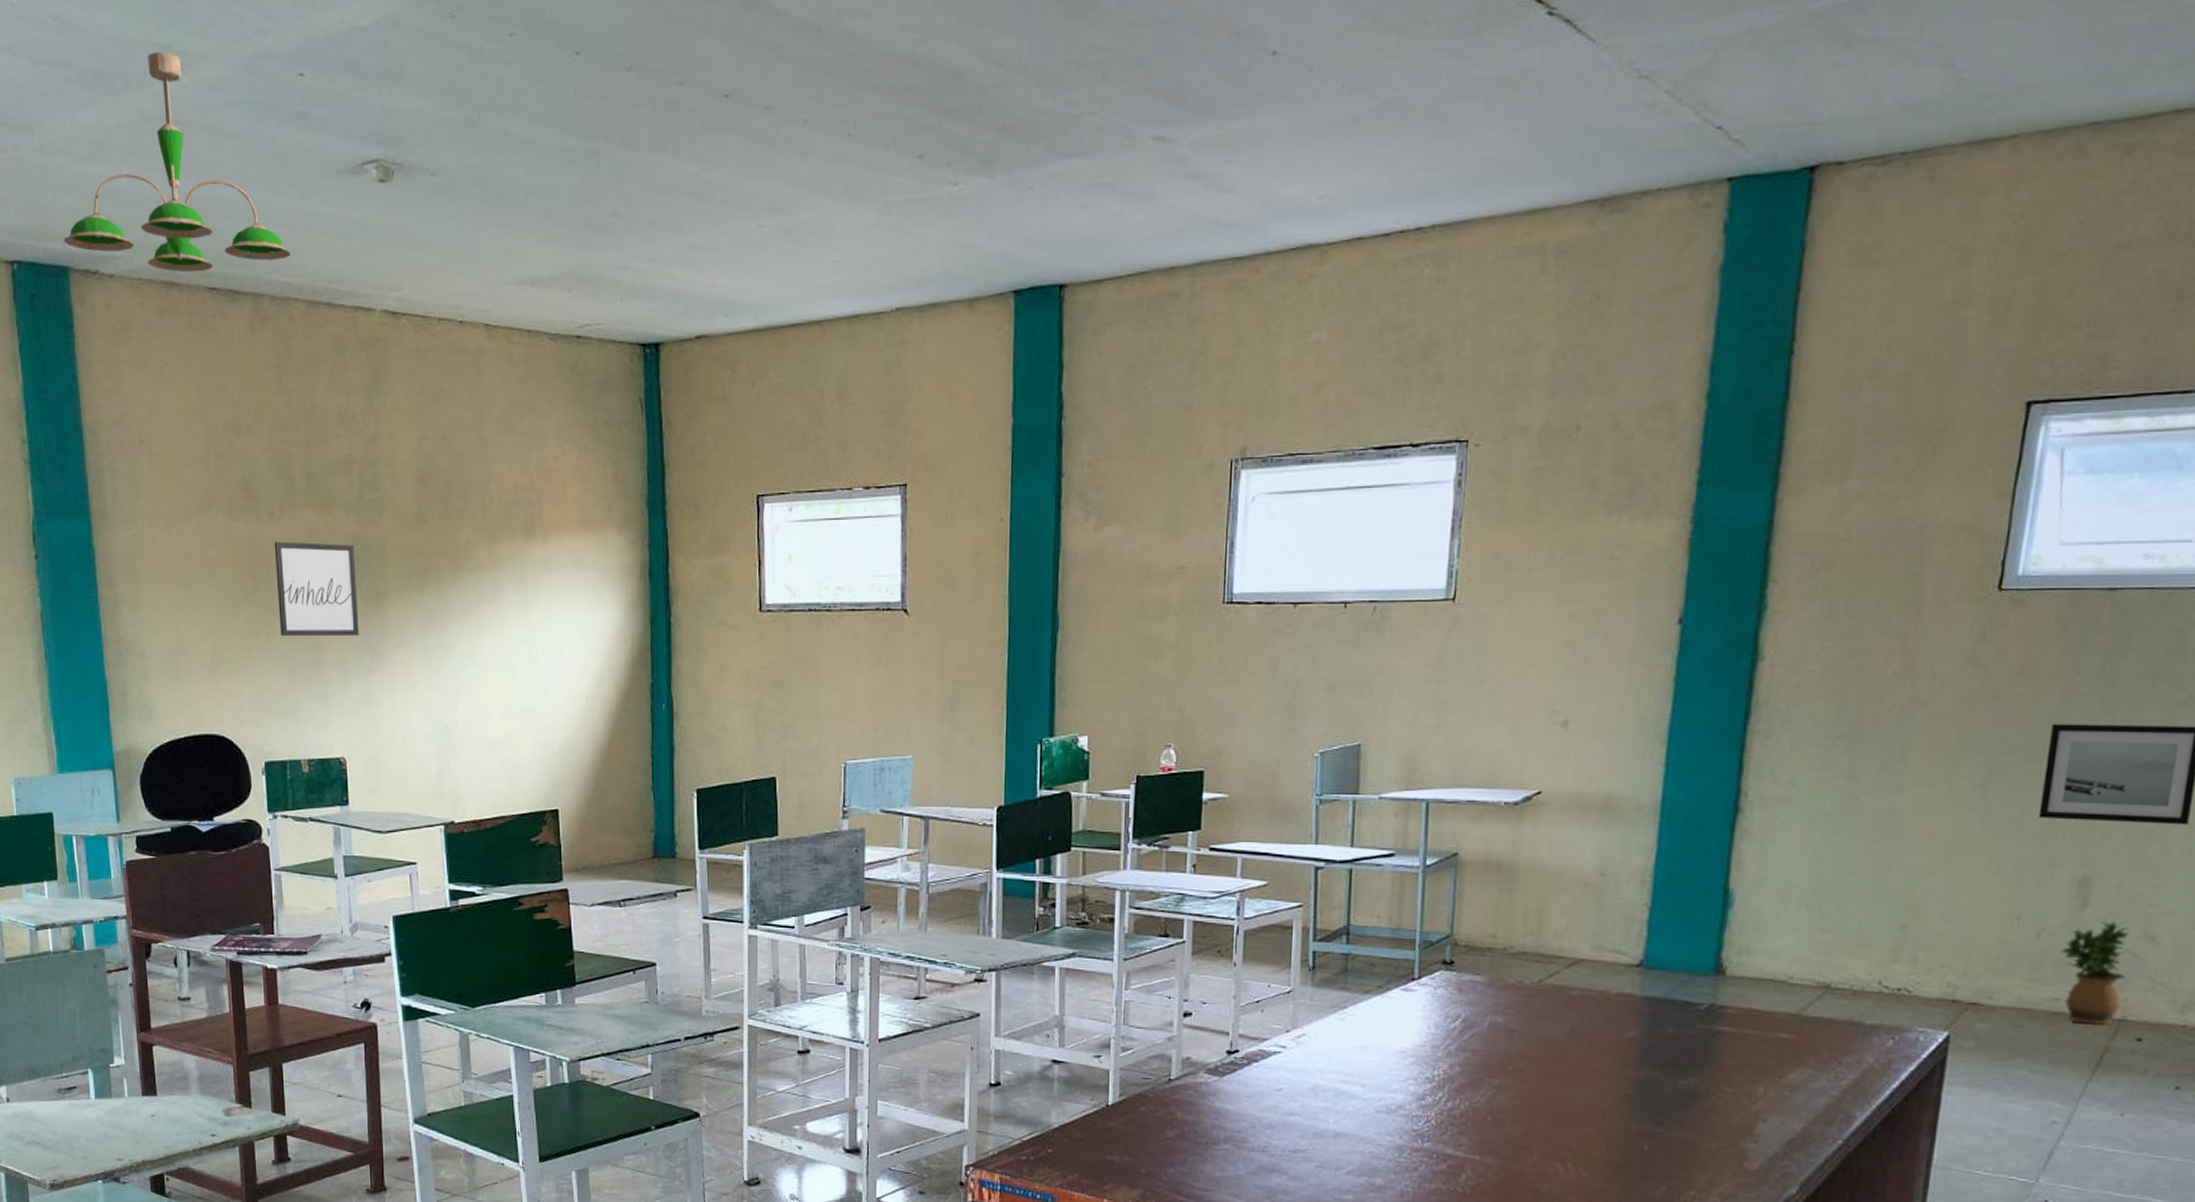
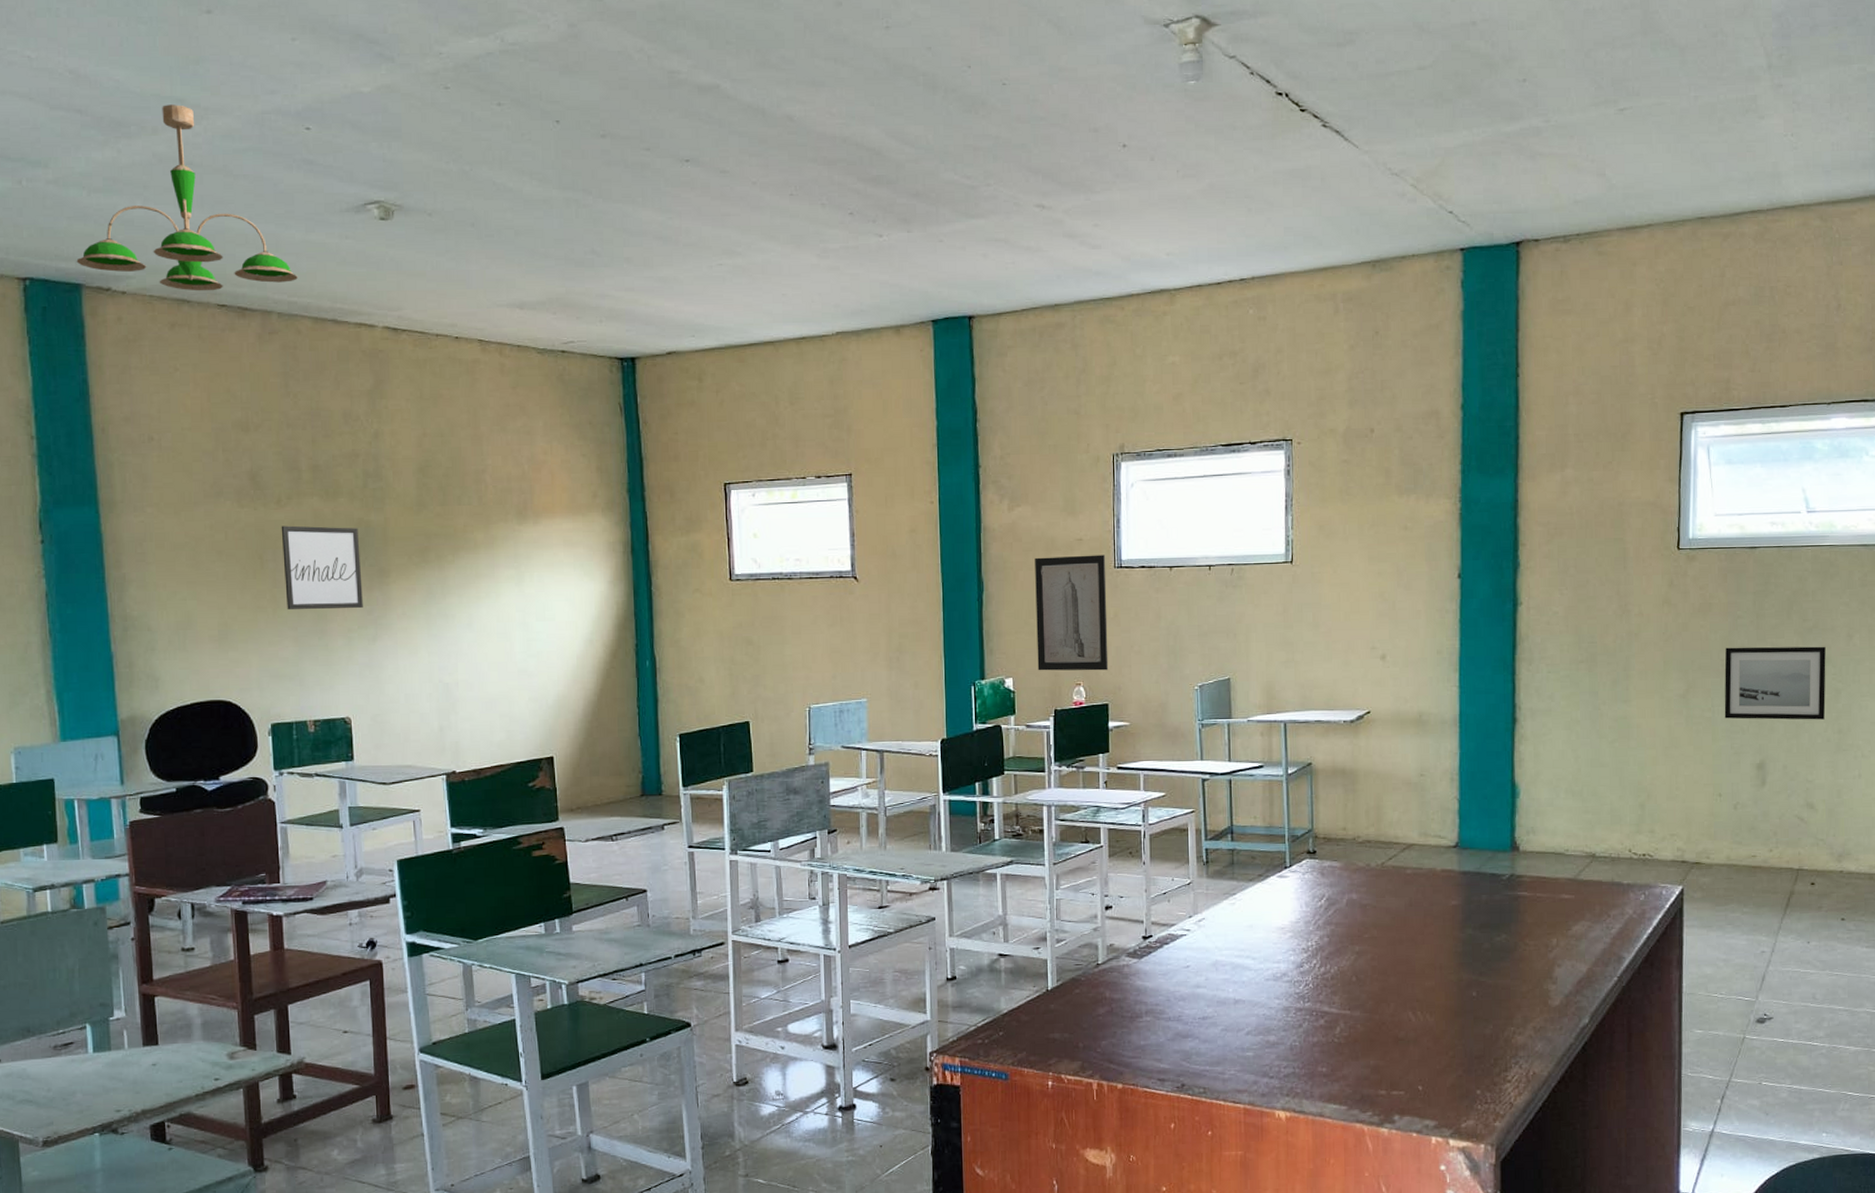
wall art: none [1119,587,1213,730] -> present [1035,555,1109,671]
potted plant: present [2059,921,2130,1026] -> none [1751,794,1798,875]

